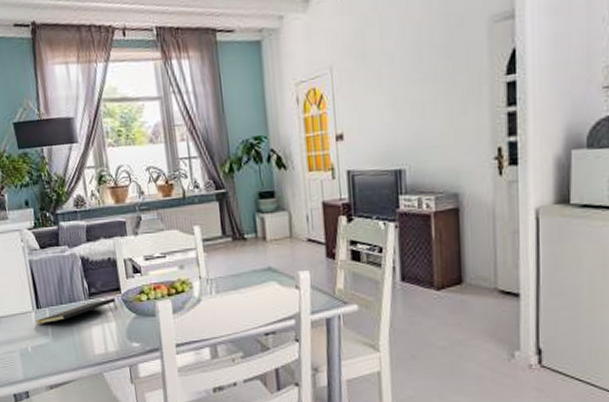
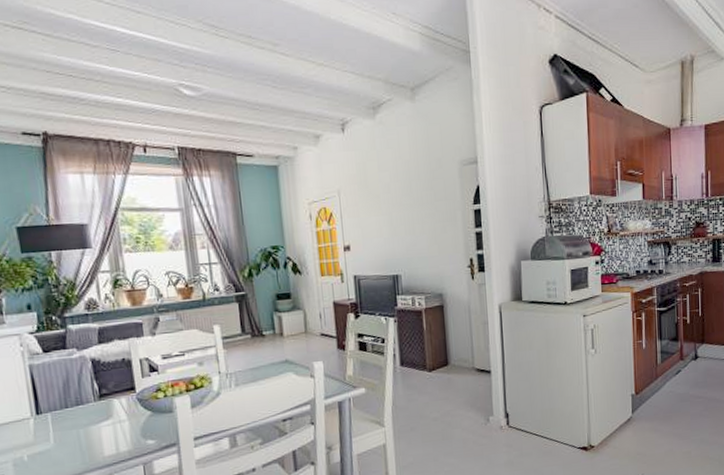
notepad: present [35,297,117,325] -> none [33,397,131,431]

